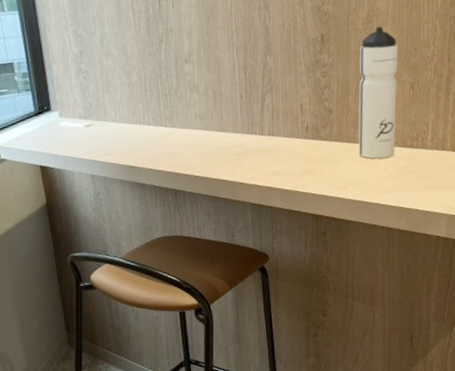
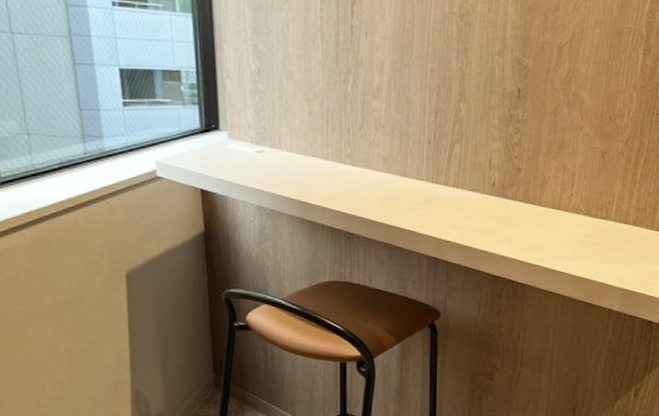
water bottle: present [358,26,399,159] -> none [542,89,593,225]

